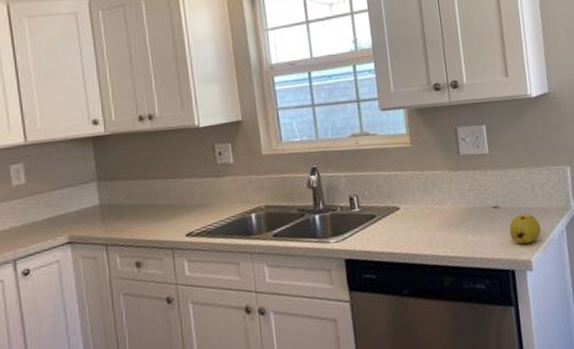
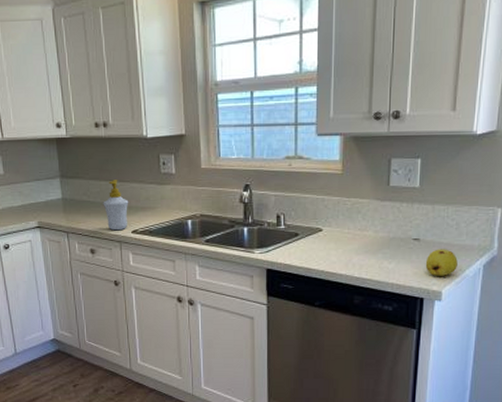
soap bottle: none [150,176,182,237] -> present [103,180,129,231]

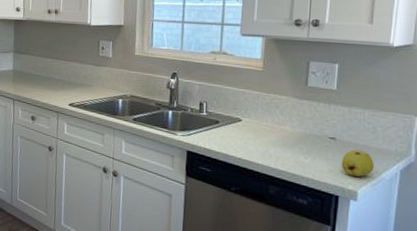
soap bottle: present [103,180,129,231] -> none [47,58,69,103]

